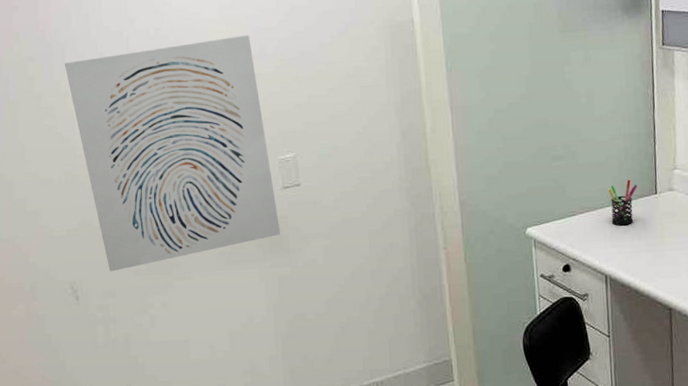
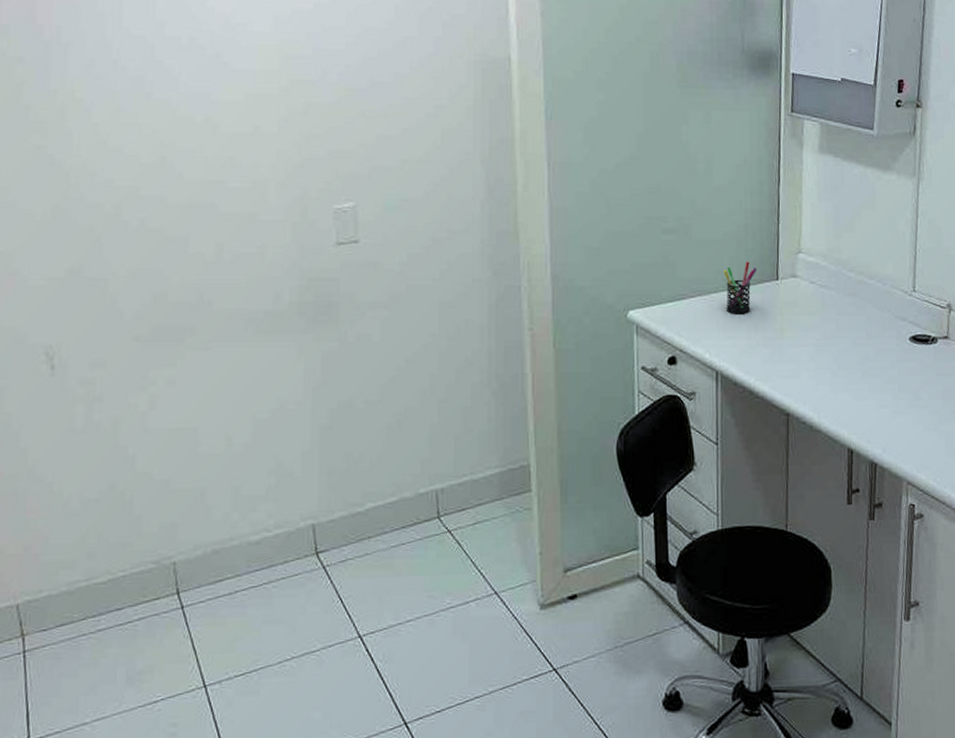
wall art: present [65,35,281,272] -> none [66,56,330,336]

